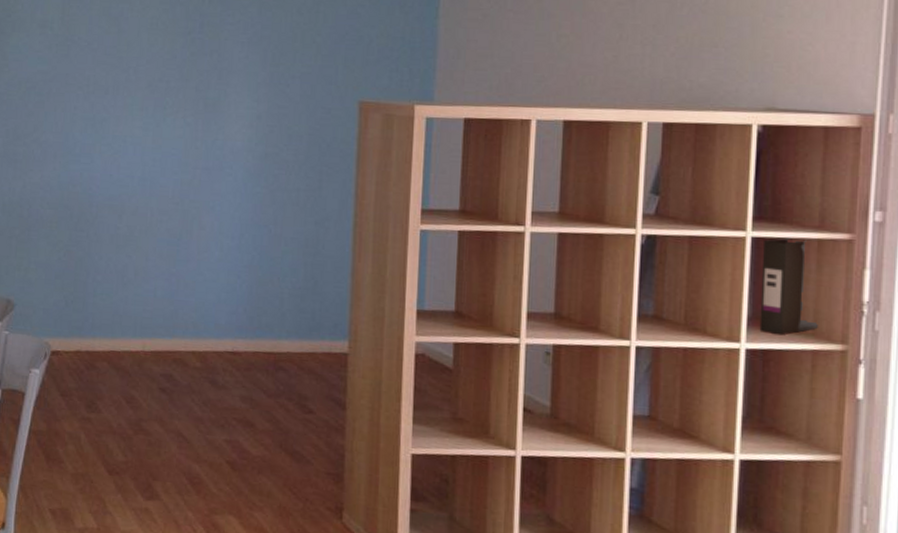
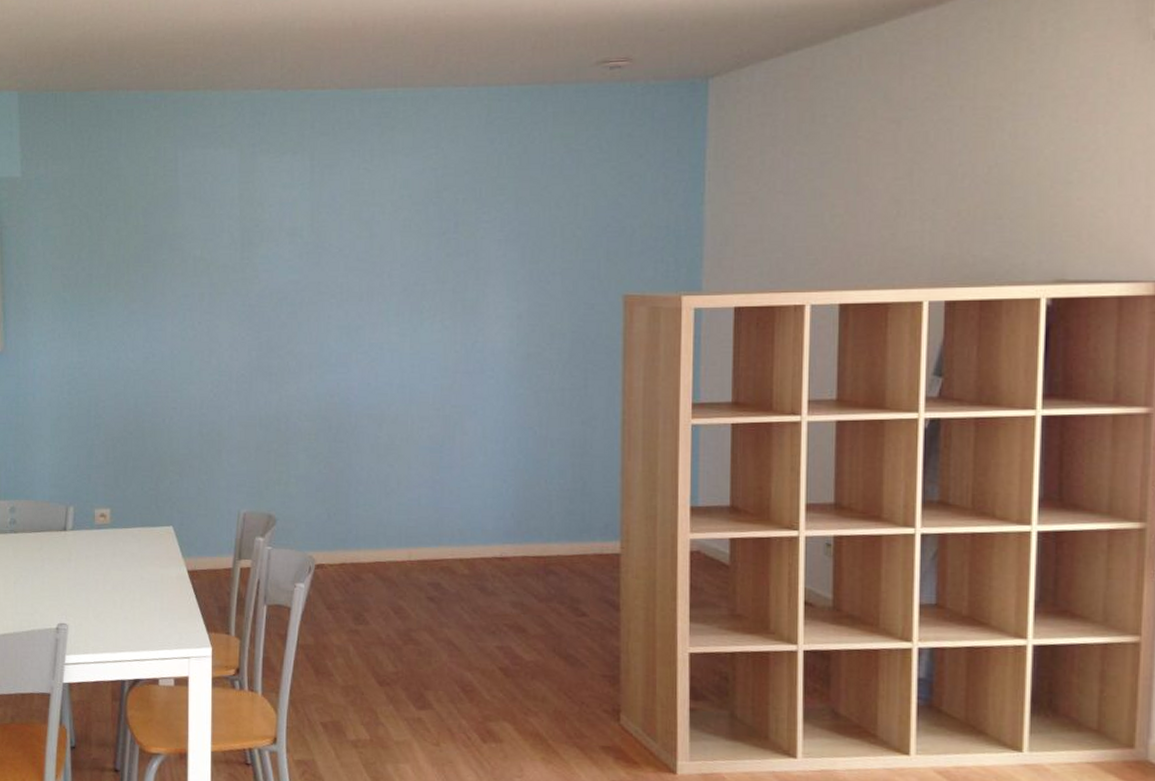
binder: present [759,238,818,335] -> none [1051,415,1114,516]

